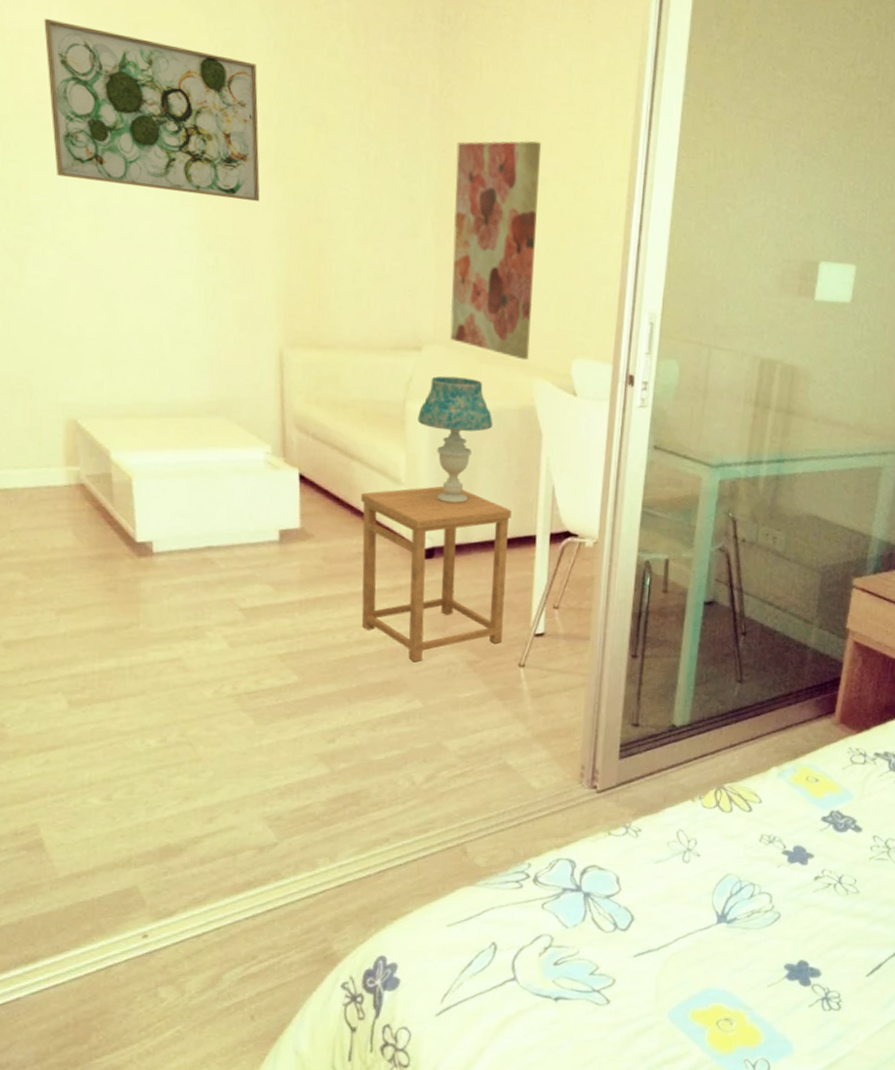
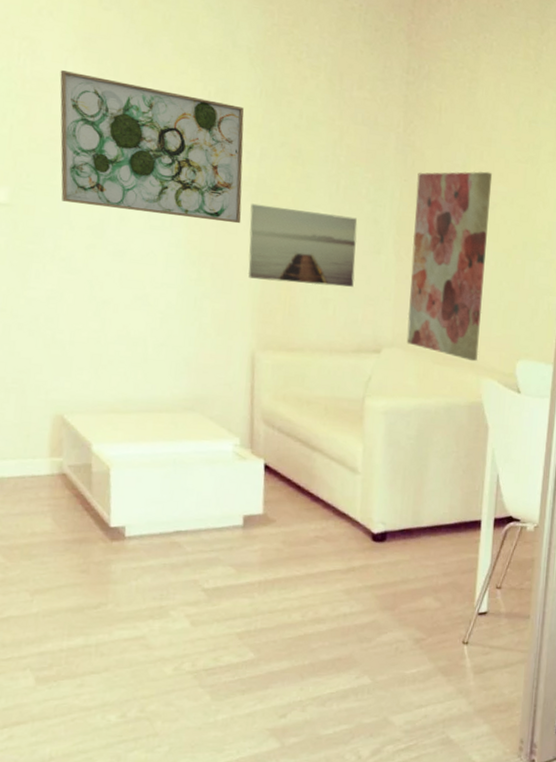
wall art: none [269,178,391,276] -> present [247,203,358,287]
side table: present [361,485,512,662] -> none [317,474,459,640]
table lamp: present [417,376,493,504] -> none [375,375,444,492]

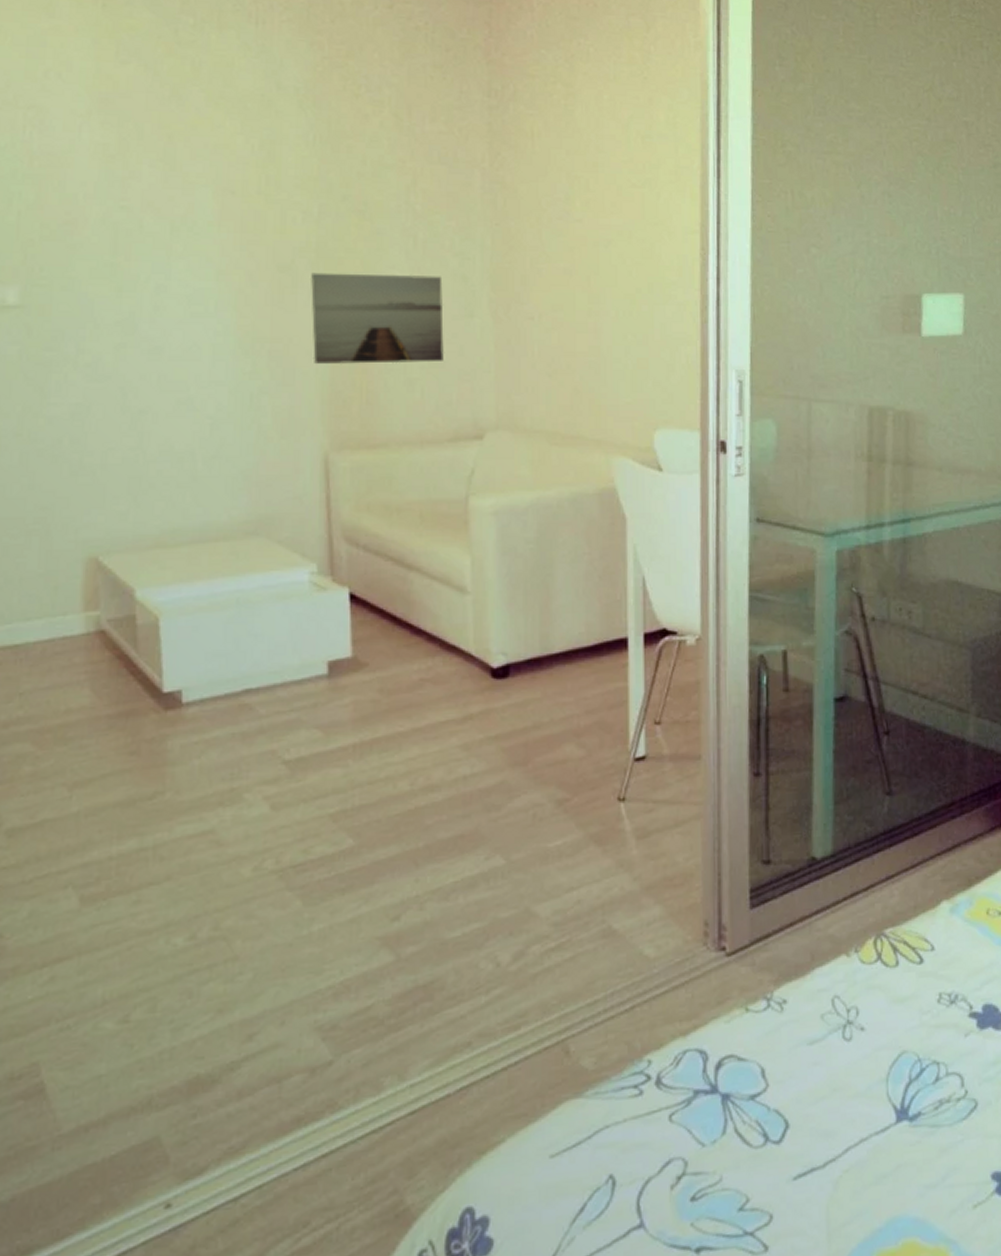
wall art: present [59,70,244,224] -> none [73,140,301,299]
wall art: present [406,171,493,362] -> none [511,203,606,438]

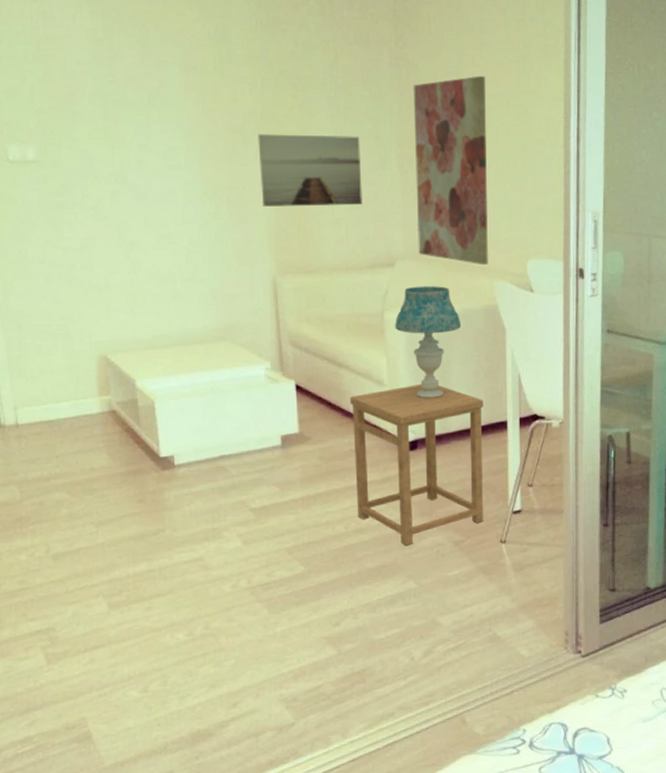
side table: none [422,590,597,808] -> present [350,383,484,546]
table lamp: none [482,464,569,610] -> present [395,286,462,399]
wall art: none [511,203,606,438] -> present [413,75,489,266]

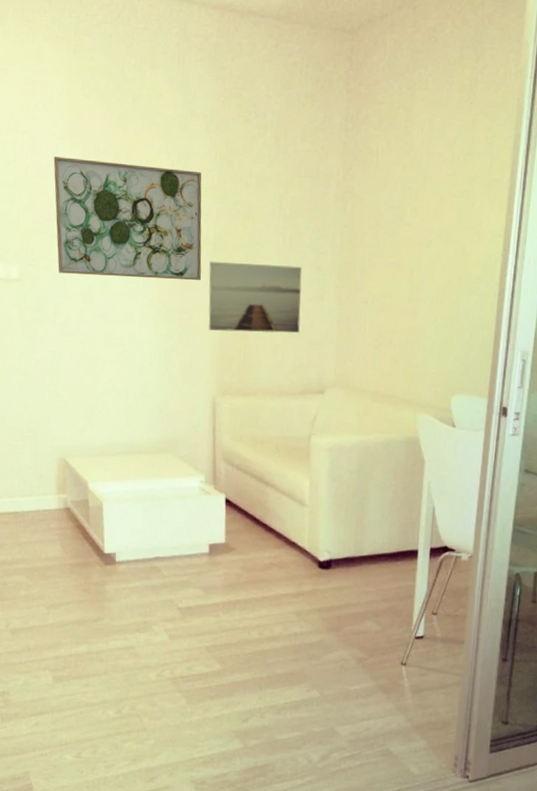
wall art: none [70,27,251,155] -> present [53,157,202,281]
side table: present [350,383,484,546] -> none [271,507,397,658]
table lamp: present [395,286,462,399] -> none [320,414,383,523]
wall art: present [413,75,489,266] -> none [347,210,428,398]

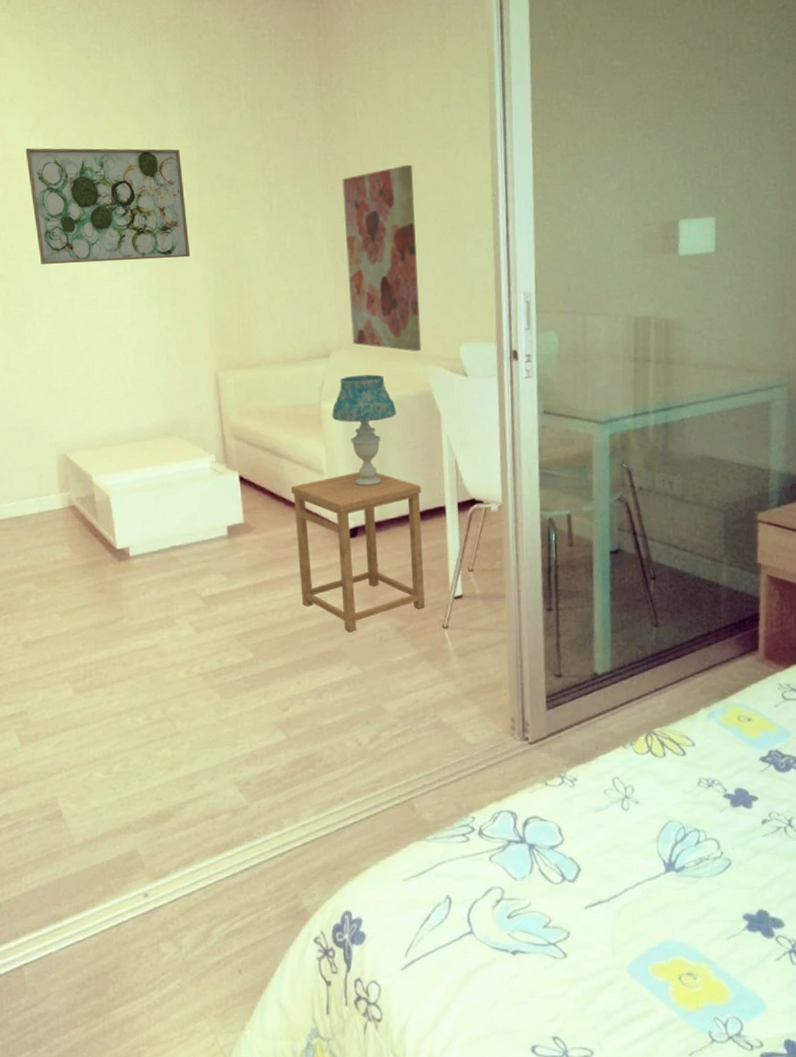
wall art: present [208,261,302,333] -> none [197,232,297,306]
side table: none [271,507,397,658] -> present [291,471,425,632]
table lamp: none [320,414,383,523] -> present [332,374,397,486]
wall art: none [347,210,428,398] -> present [342,164,422,352]

